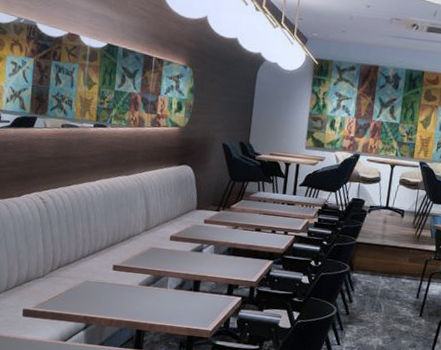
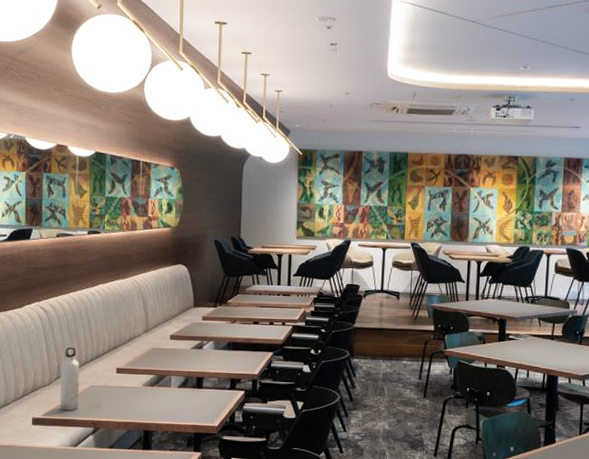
water bottle: none [52,240,76,305] -> present [60,346,80,411]

